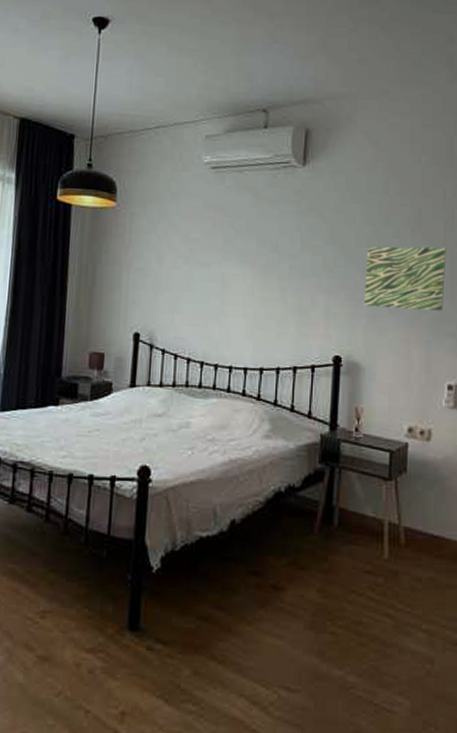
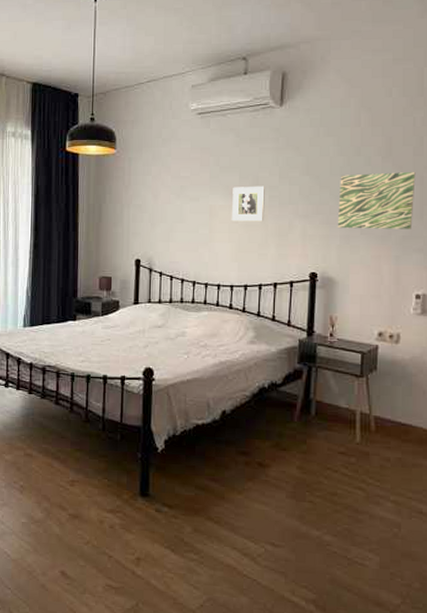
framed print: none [246,253,285,295] -> present [231,186,265,222]

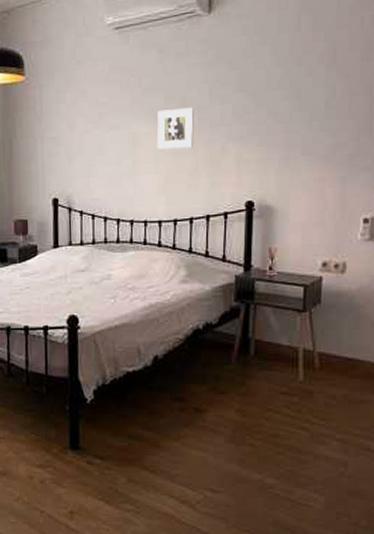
wall art: present [337,171,416,229] -> none [275,79,364,150]

